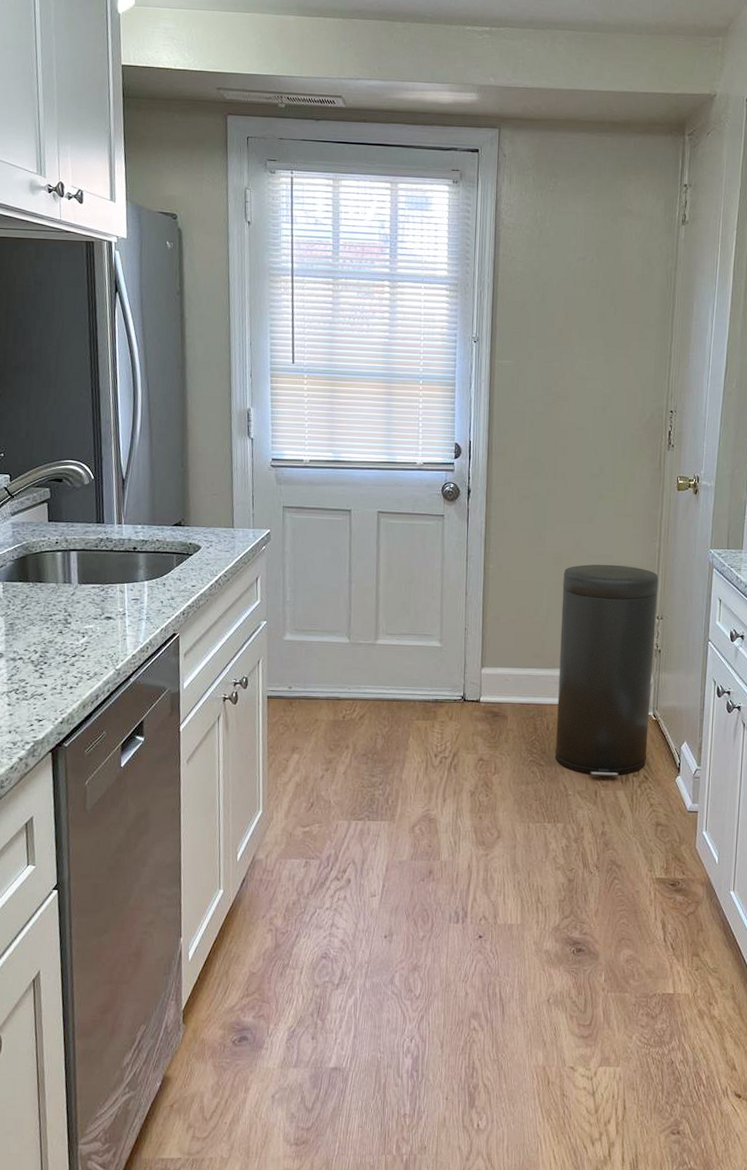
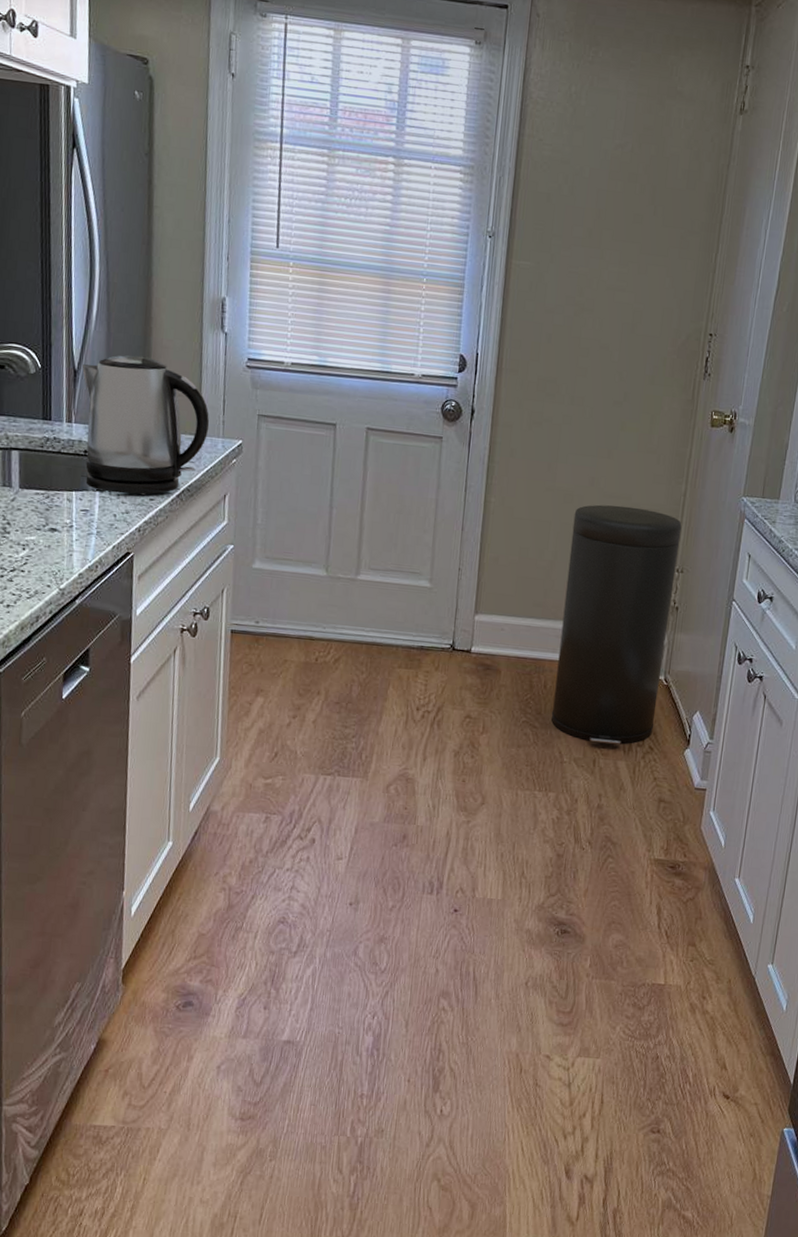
kettle: none [129,462,241,583] -> present [82,354,210,495]

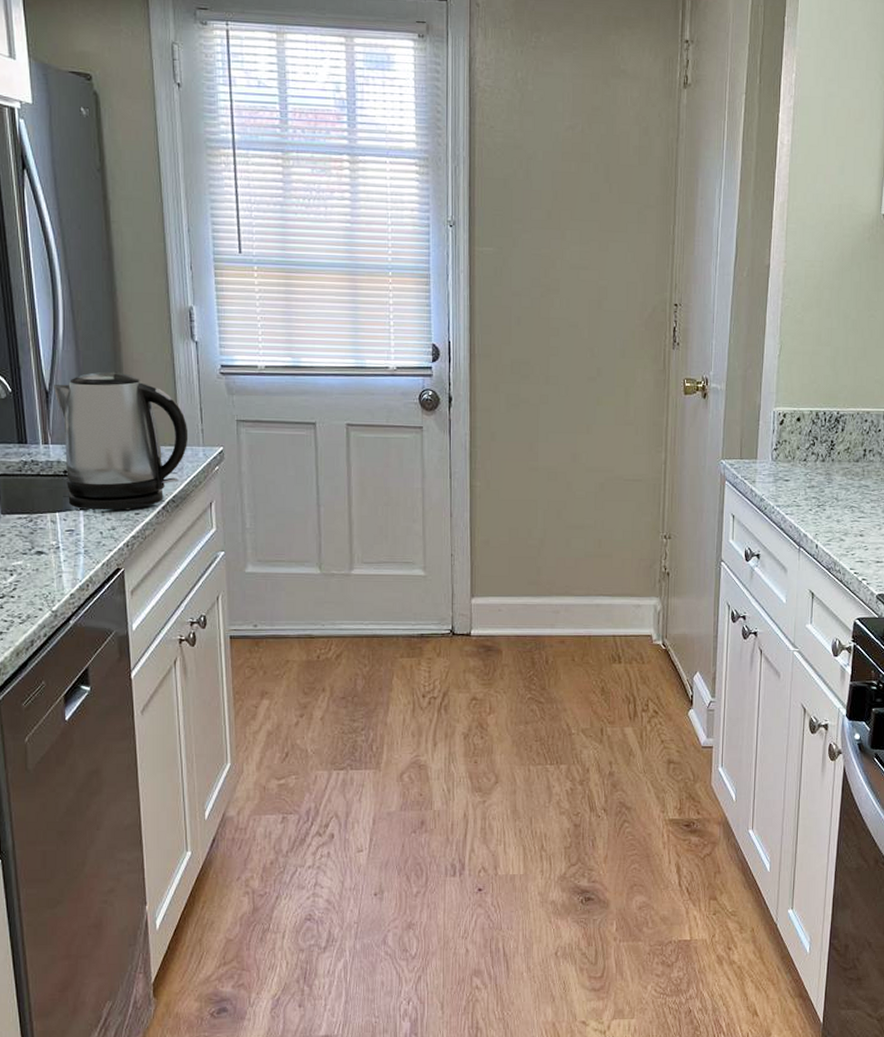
pedal bin: present [551,504,682,745] -> none [555,479,665,712]

